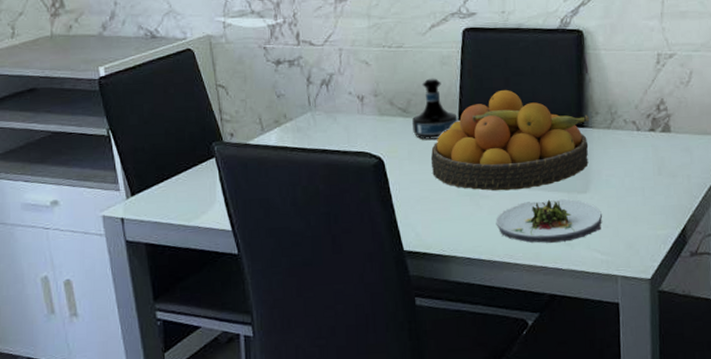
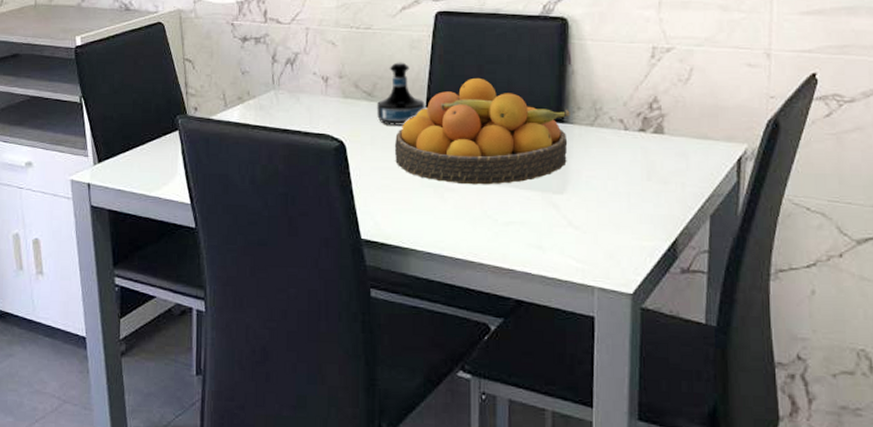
salad plate: present [495,198,602,243] -> none [460,198,579,245]

